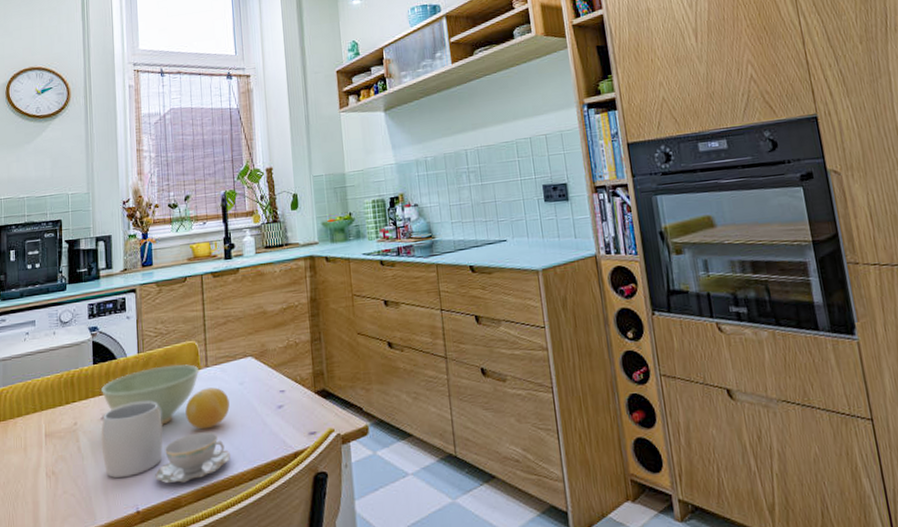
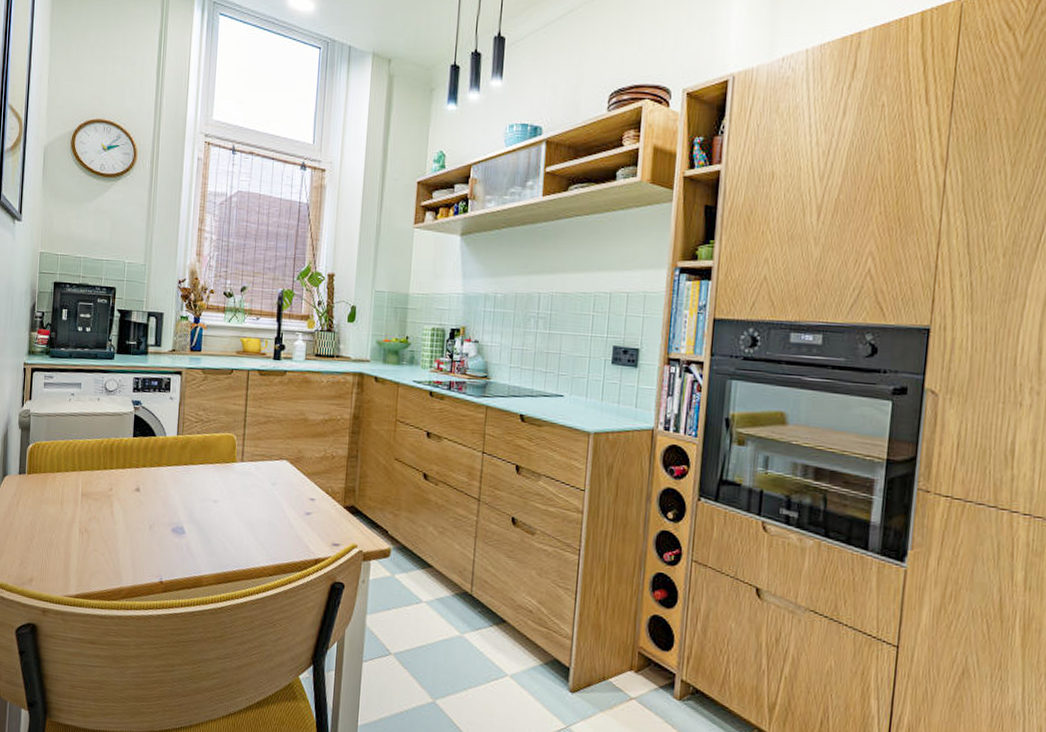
bowl: present [100,364,200,425] -> none [137,451,235,508]
mug: present [101,401,163,478] -> none [133,481,194,549]
teacup: present [155,432,230,484] -> none [181,521,254,565]
fruit: present [185,387,230,430] -> none [216,481,260,520]

